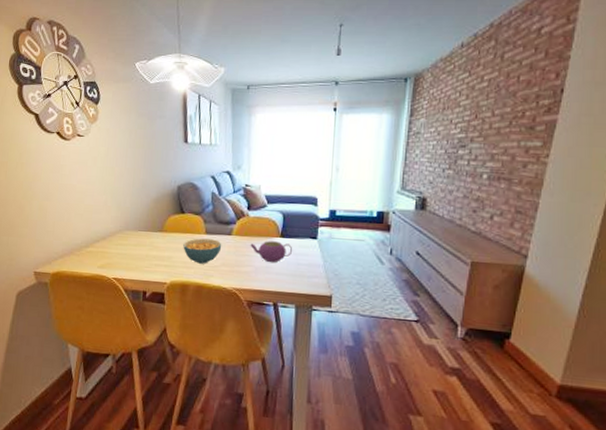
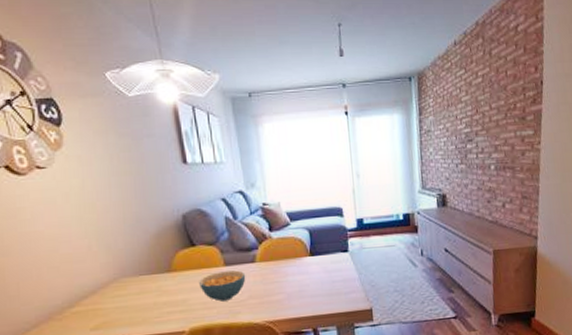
teapot: present [250,241,293,263] -> none [278,261,325,286]

